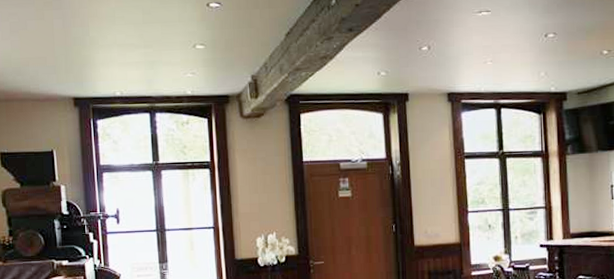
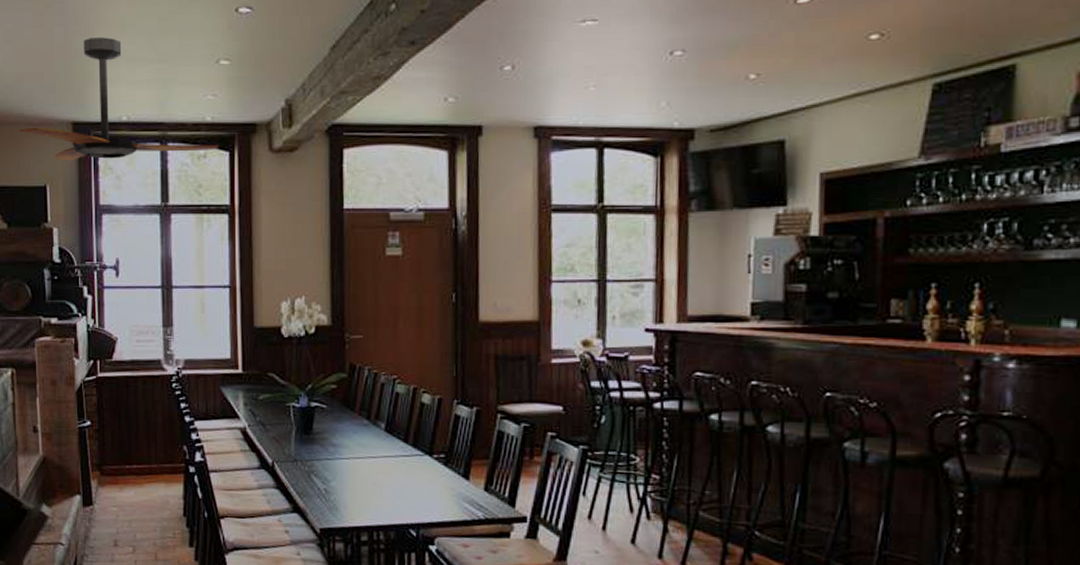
ceiling fan: none [27,27,200,131] -> present [19,37,220,162]

